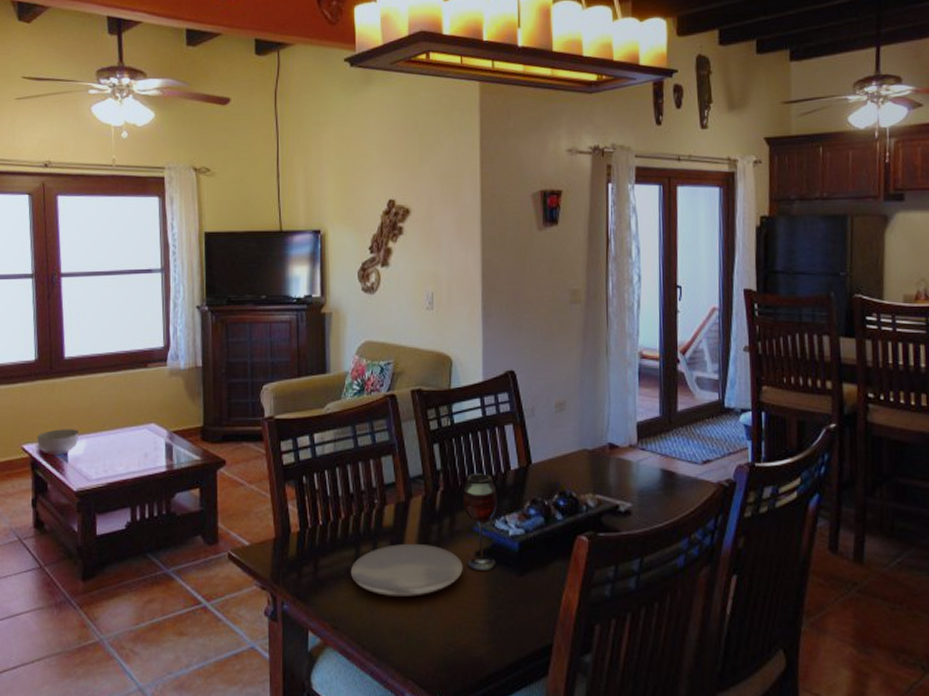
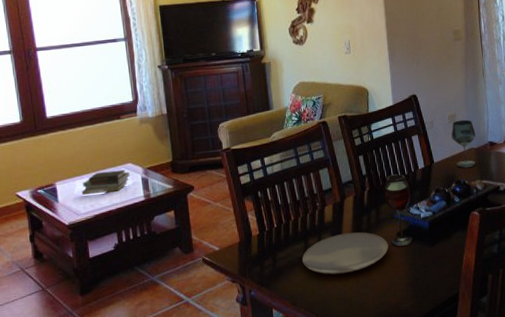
bowl: present [37,429,80,456] -> none [29,174,67,199]
books: none [95,430,152,458] -> present [81,169,130,196]
wine glass: none [557,410,591,476] -> present [451,119,476,168]

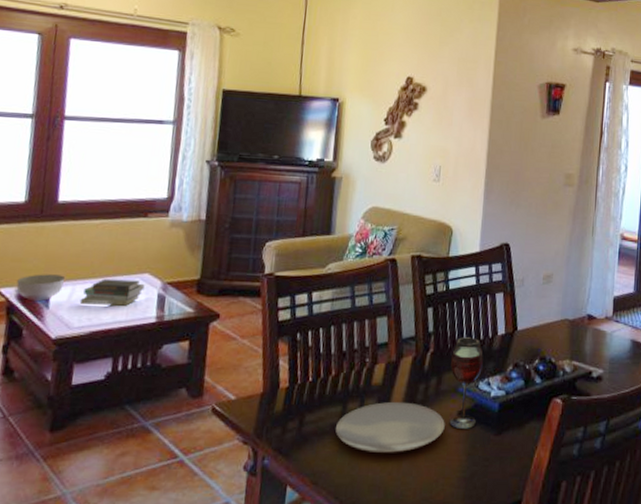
bowl: none [29,174,67,199] -> present [16,274,66,302]
wine glass: present [451,119,476,168] -> none [543,282,573,343]

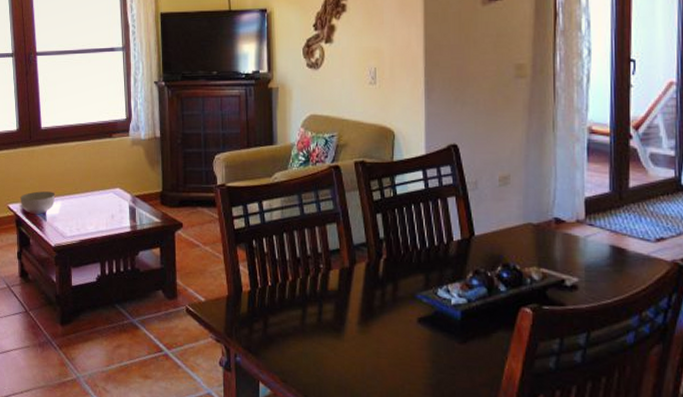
books: present [79,278,145,306] -> none [69,194,118,218]
plate: present [335,401,445,453] -> none [298,306,405,357]
wineglass: present [449,337,483,429] -> none [406,243,440,336]

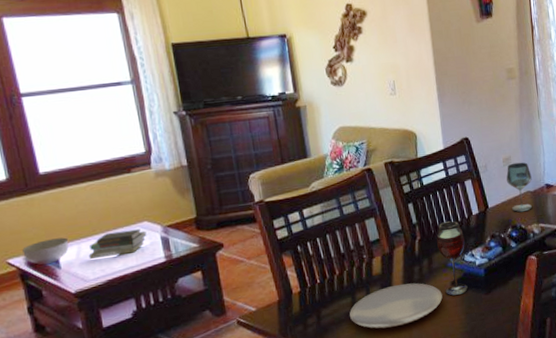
books: none [69,194,118,218] -> present [88,229,147,260]
plate: none [298,306,405,357] -> present [349,283,443,329]
wineglass: none [406,243,440,336] -> present [436,221,468,296]
wine glass: none [500,184,536,249] -> present [506,162,532,212]

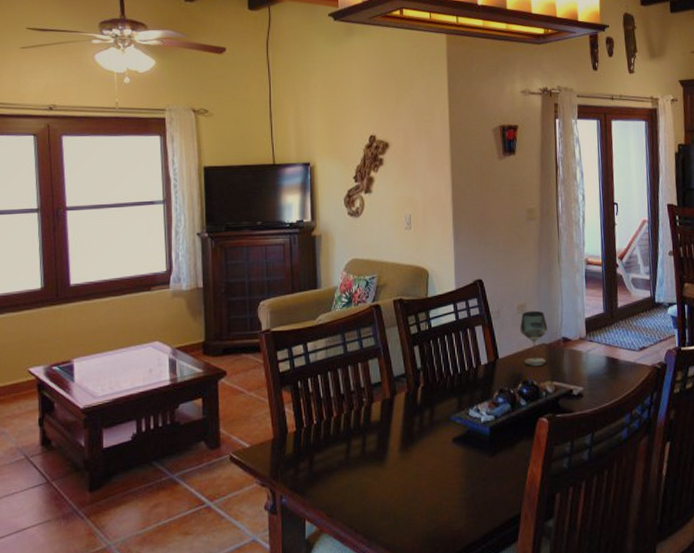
bowl: present [22,237,69,266] -> none [44,350,86,377]
books: present [88,229,147,260] -> none [101,348,156,376]
plate: present [349,283,443,329] -> none [343,434,442,483]
wineglass: present [436,221,468,296] -> none [441,369,471,454]

